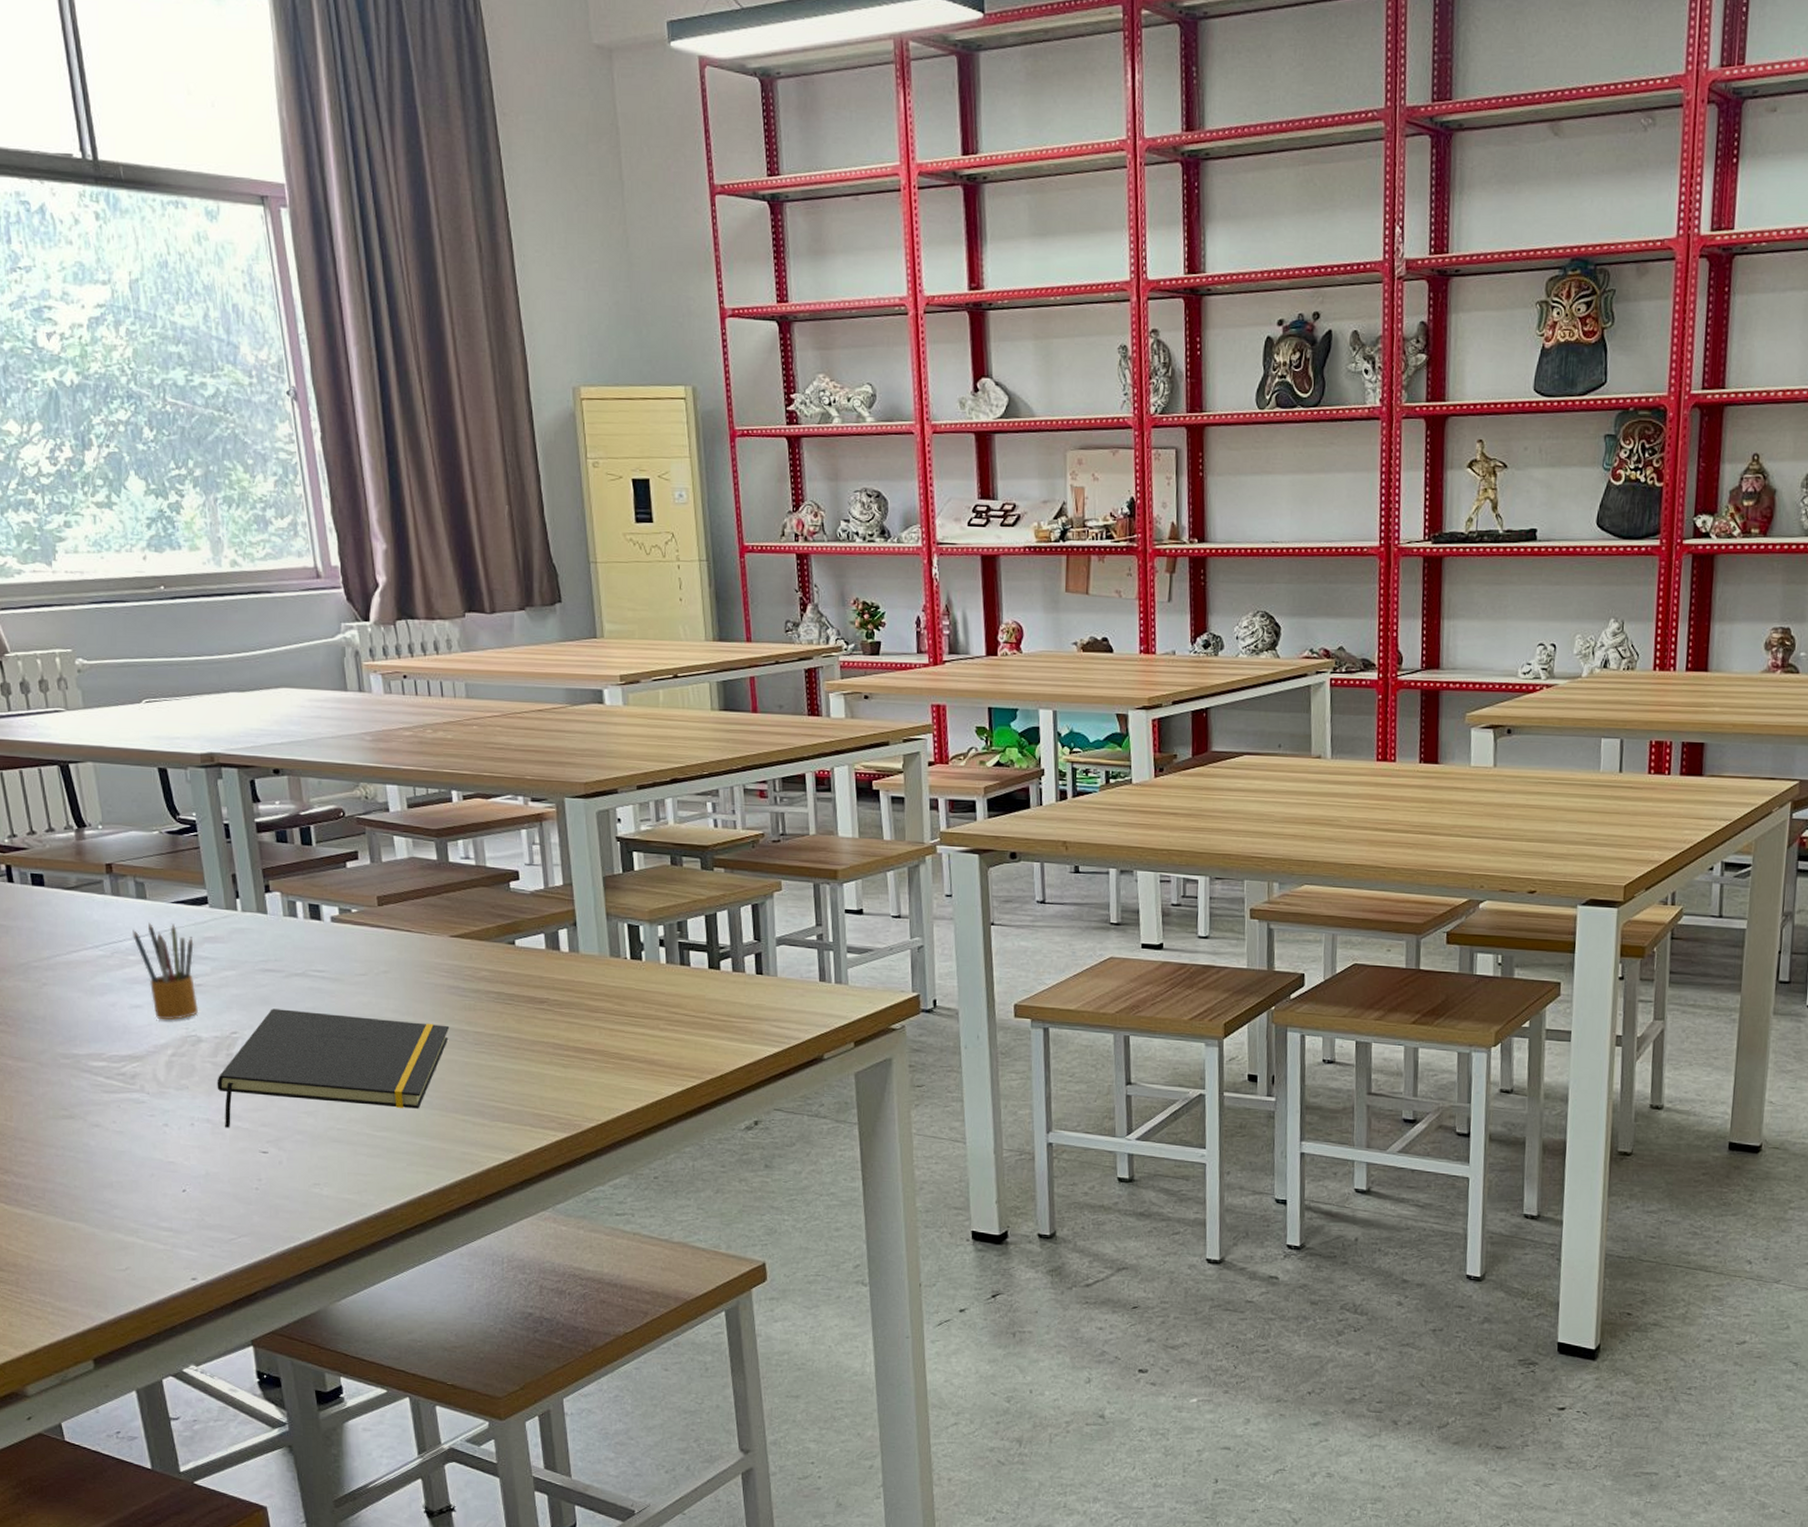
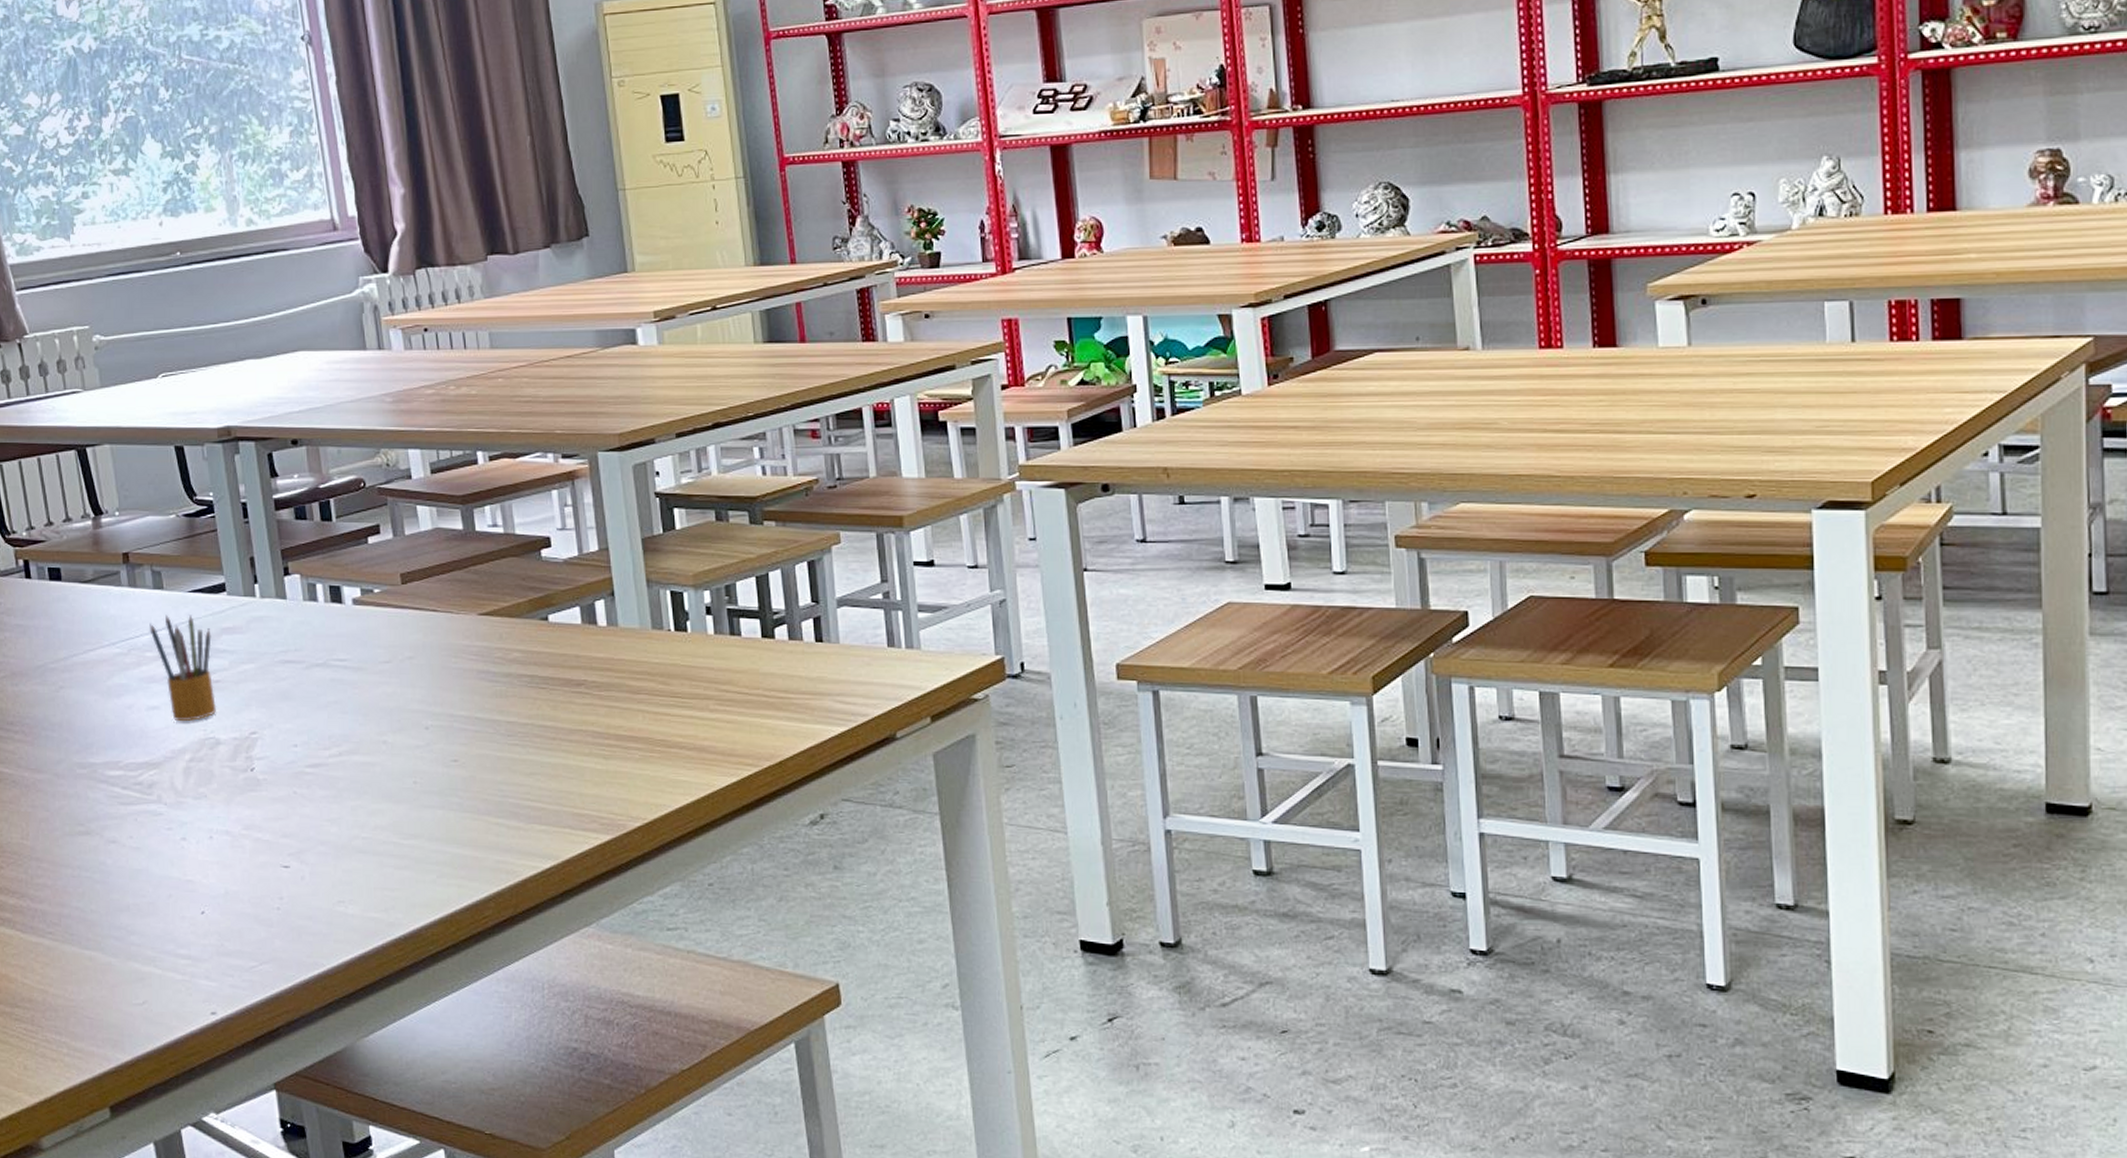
notepad: present [217,1008,450,1128] -> none [236,704,480,841]

